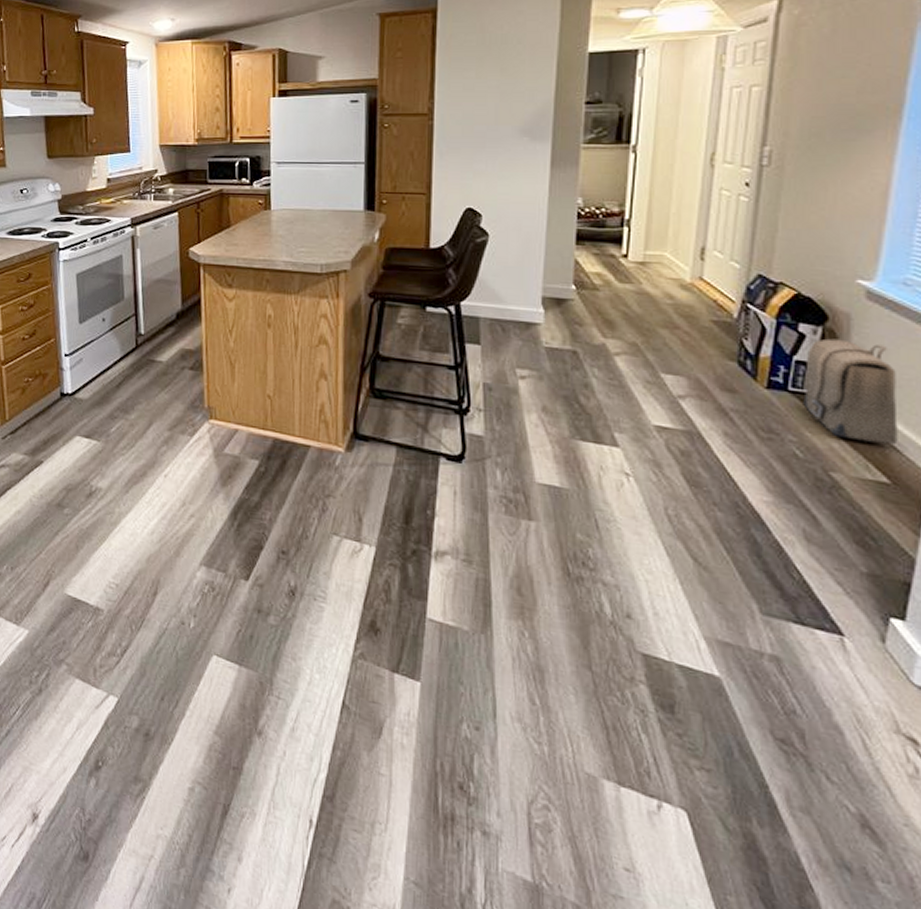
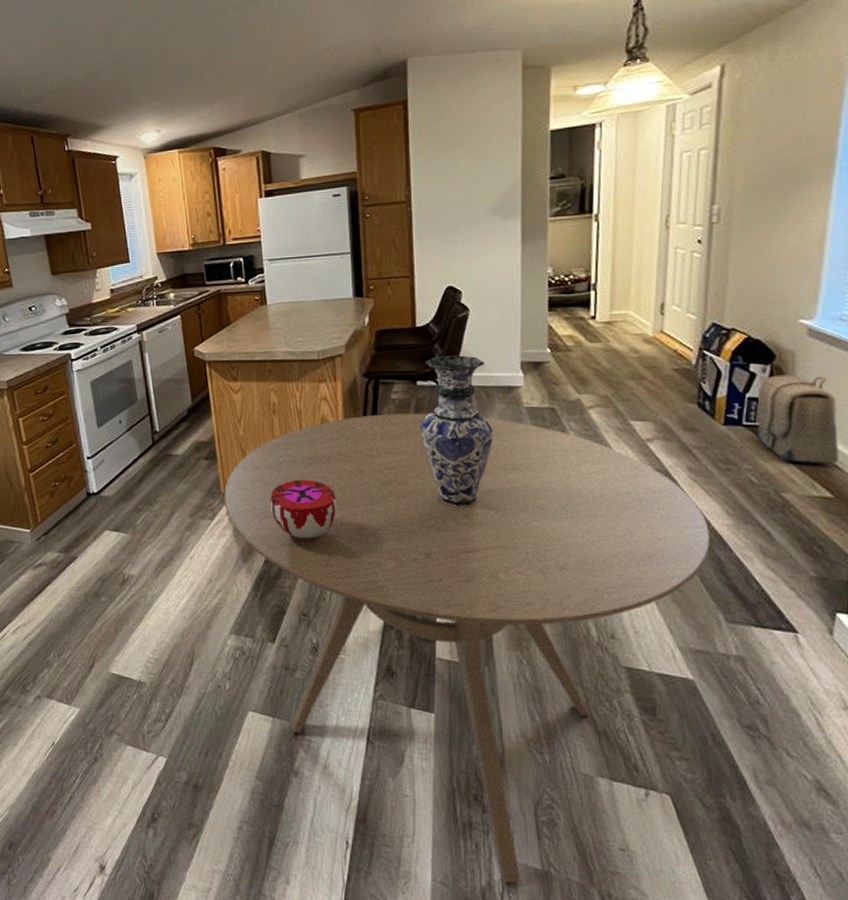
dining table: none [207,338,745,894] -> present [224,413,710,883]
decorative bowl: none [256,401,330,469] -> present [269,479,338,539]
vase: none [426,282,508,450] -> present [420,355,494,506]

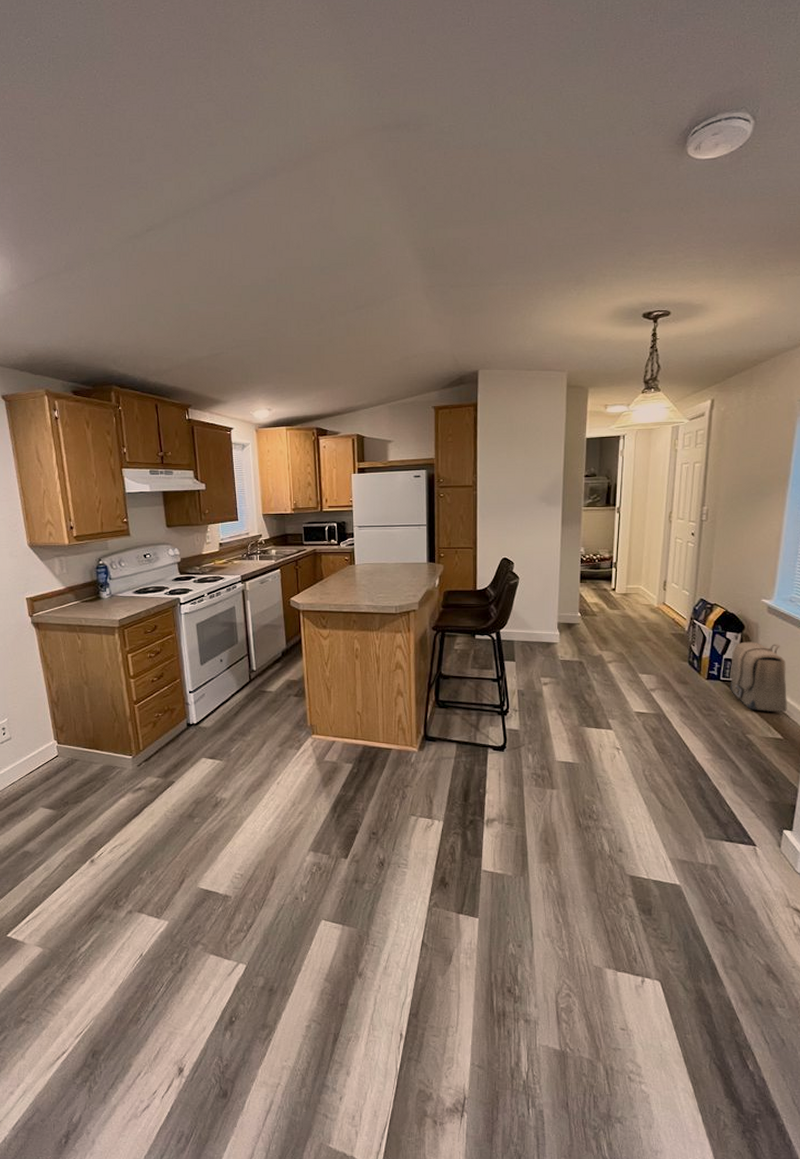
dining table: present [224,413,710,883] -> none [310,662,694,1063]
decorative bowl: present [269,479,338,539] -> none [349,715,406,767]
vase: present [420,355,494,506] -> none [476,615,535,741]

